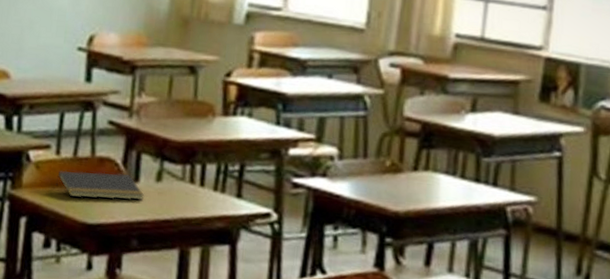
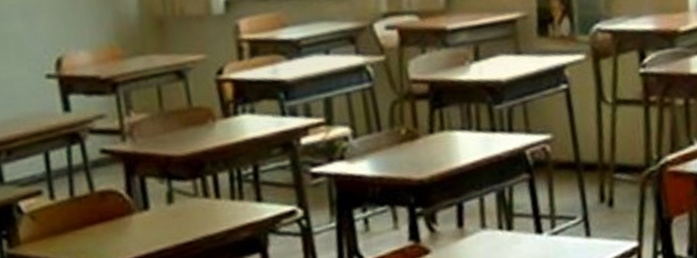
notepad: present [55,170,145,201] -> none [57,203,159,242]

